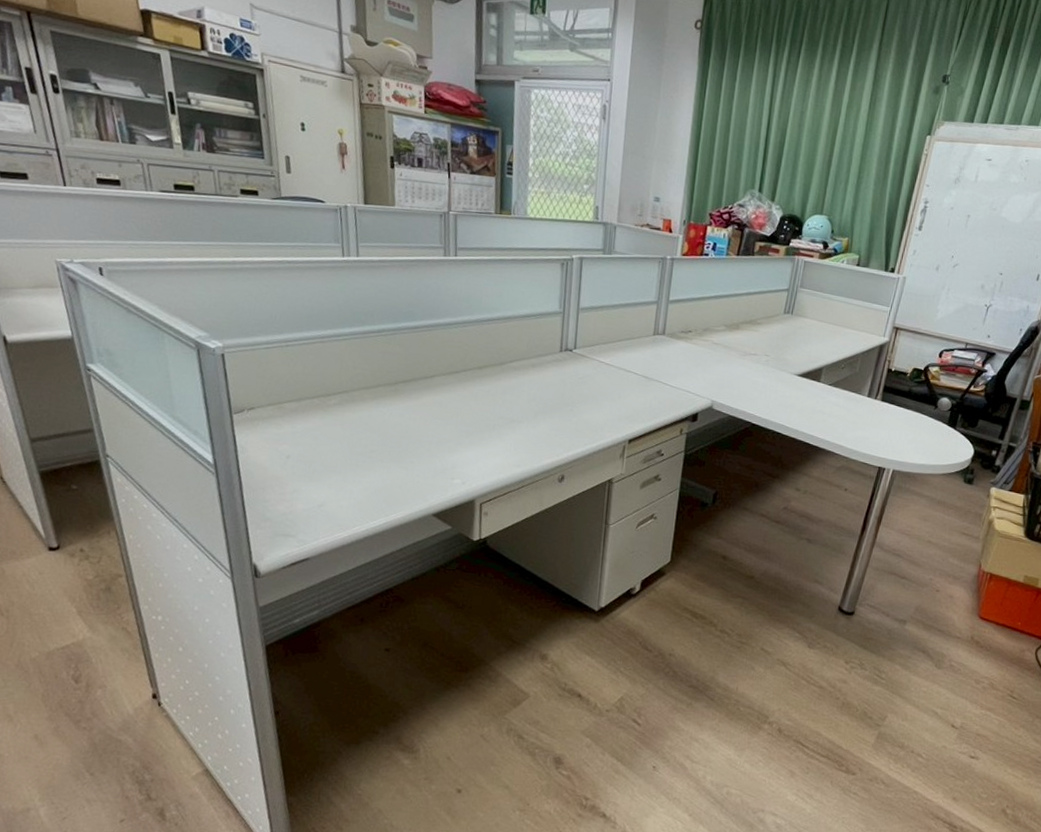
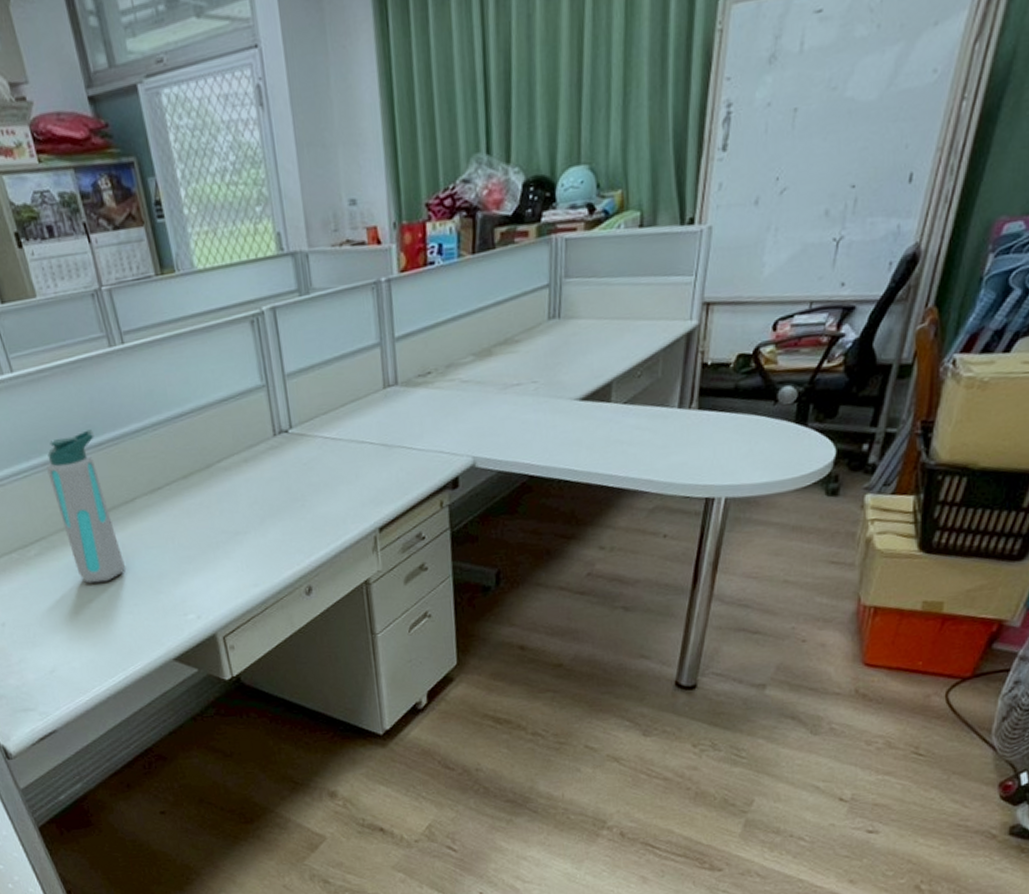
water bottle: none [365,314,413,439] -> present [46,429,125,584]

